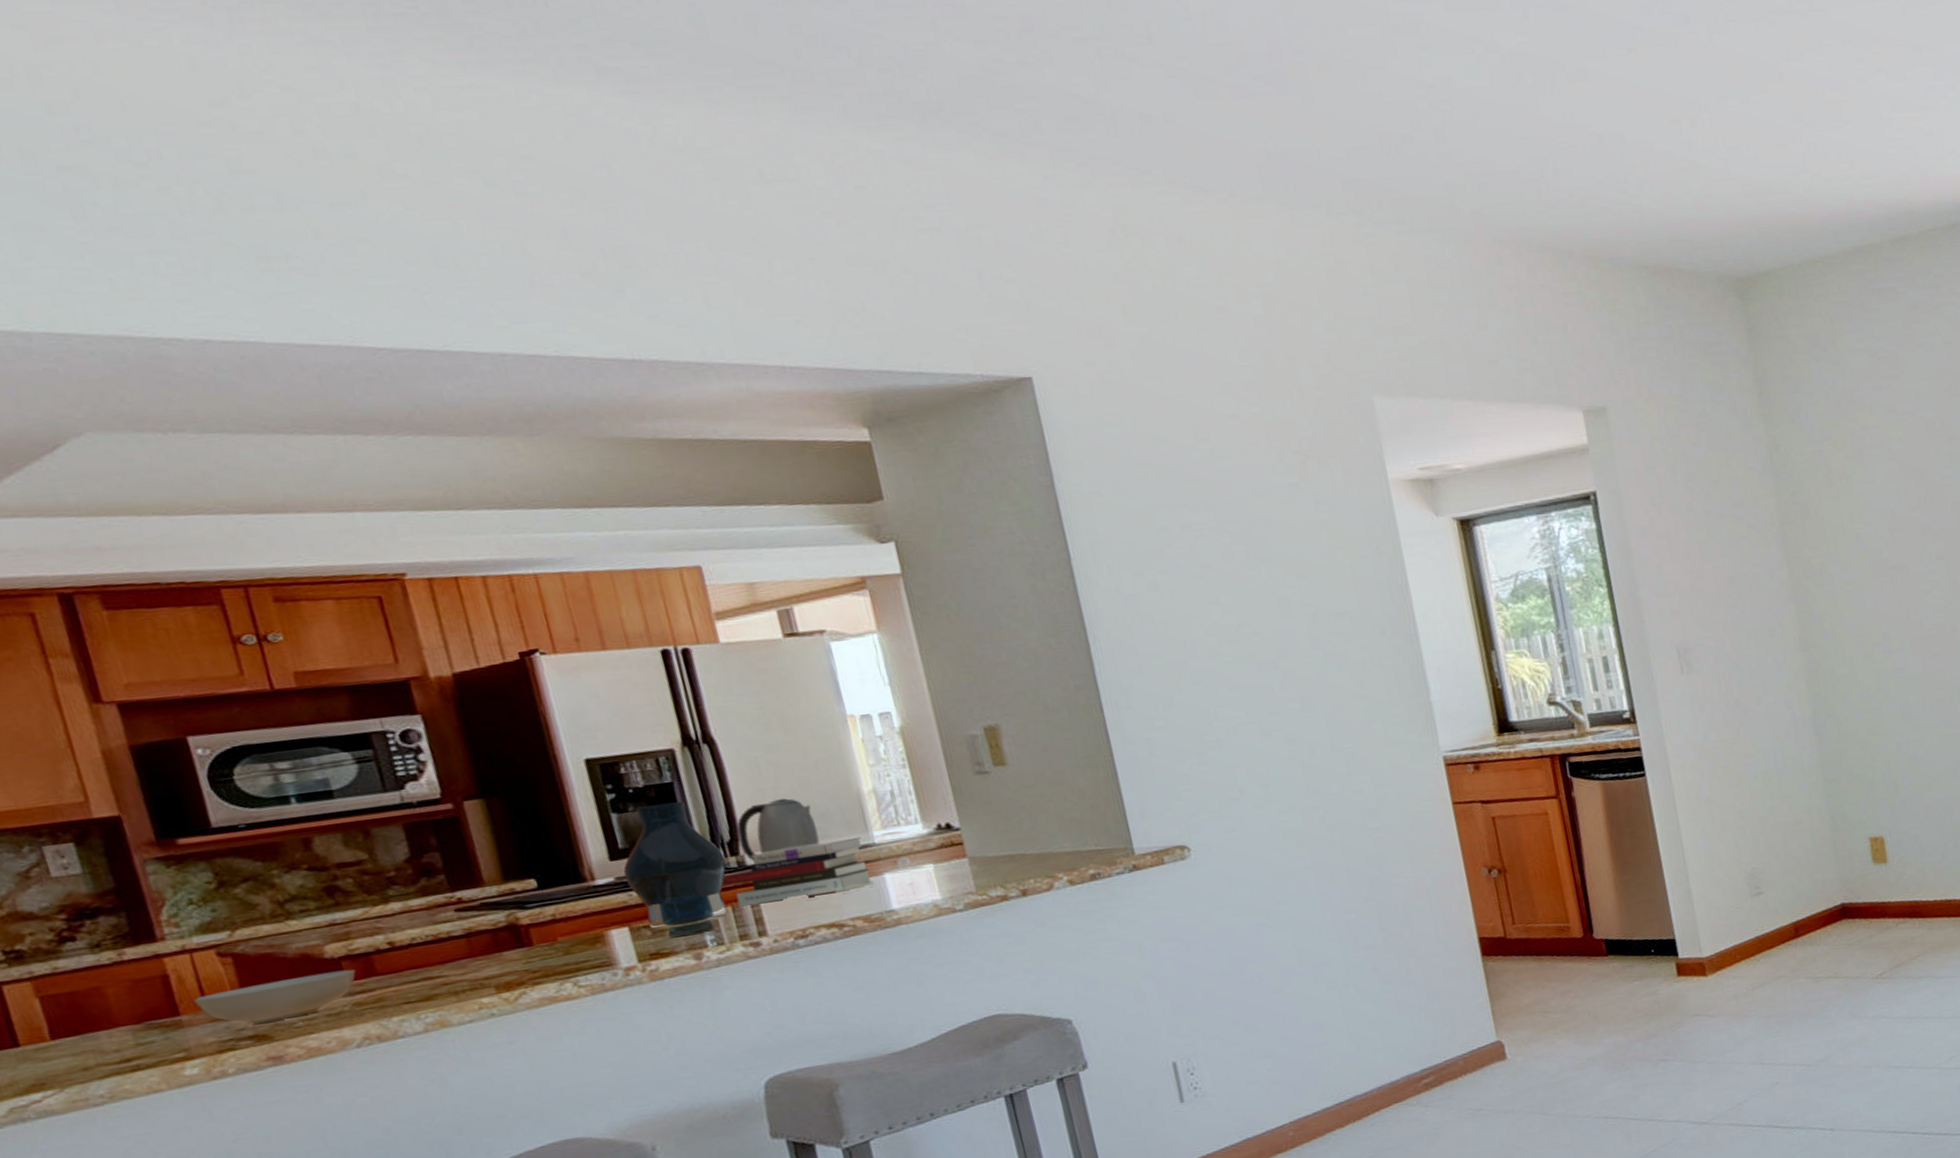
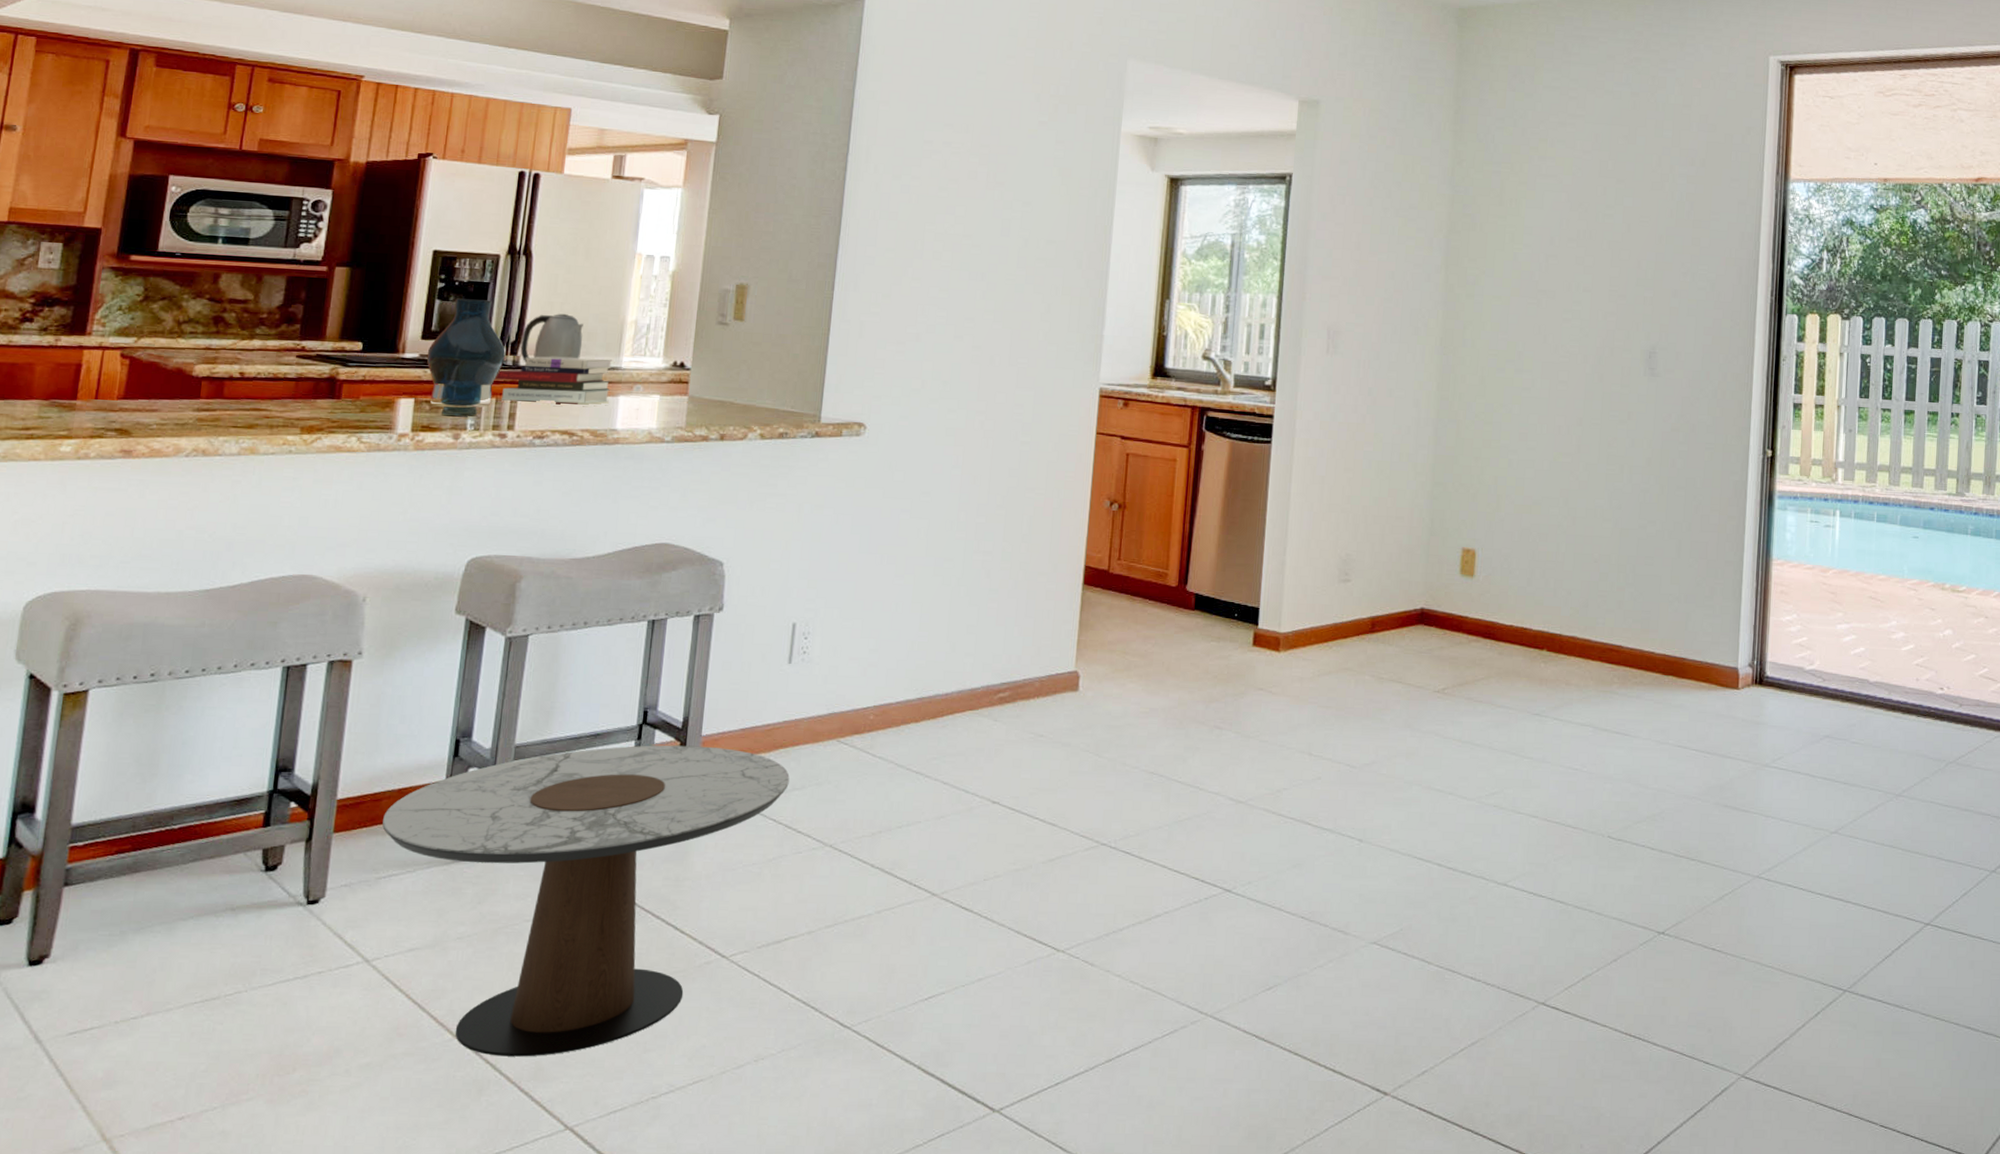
bowl: present [192,969,357,1024] -> none [89,386,210,421]

